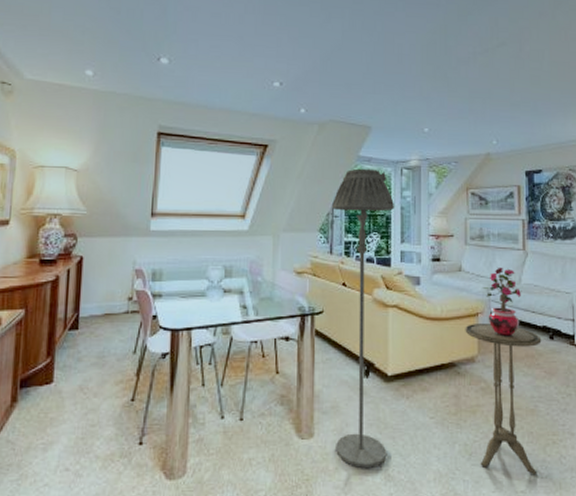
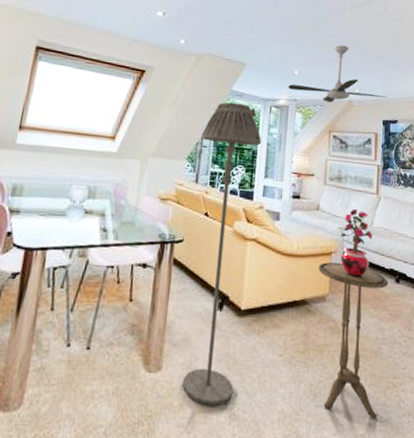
ceiling fan: none [418,94,529,158] -> present [288,45,387,103]

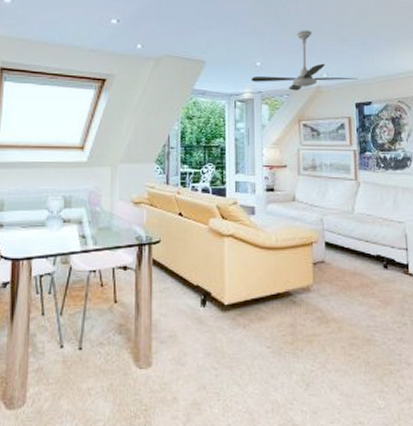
floor lamp: present [182,102,261,405] -> none [168,101,228,398]
side table: present [318,262,389,419] -> none [300,253,376,406]
potted plant: present [337,208,373,278] -> none [316,196,355,266]

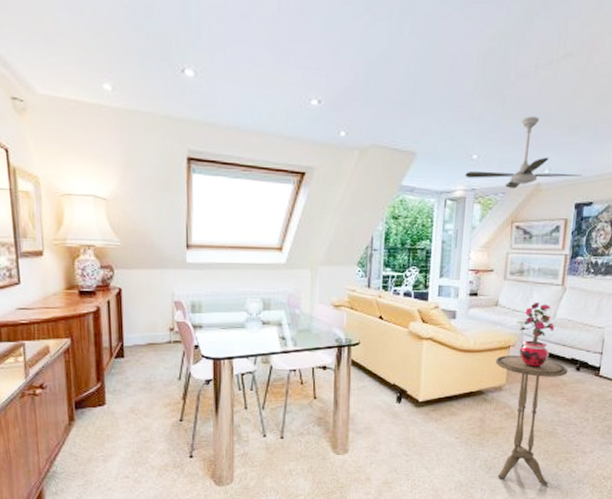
side table: none [300,253,376,406] -> present [495,356,568,486]
potted plant: none [316,196,355,266] -> present [516,302,556,368]

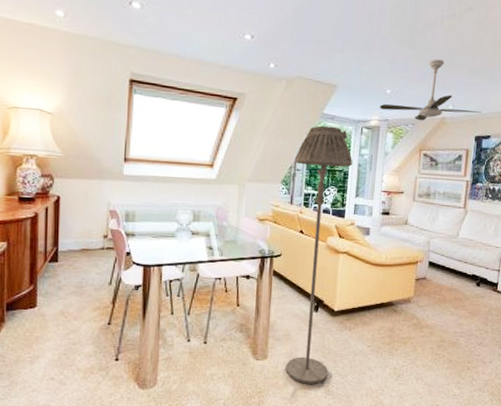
floor lamp: none [368,199,435,478] -> present [285,125,352,384]
side table: present [495,356,568,486] -> none [404,270,470,394]
potted plant: present [516,302,556,368] -> none [424,222,458,283]

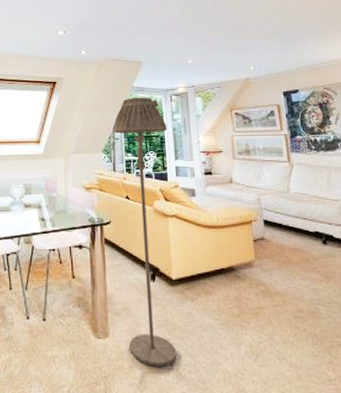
ceiling fan: present [380,59,482,121] -> none [184,29,284,83]

